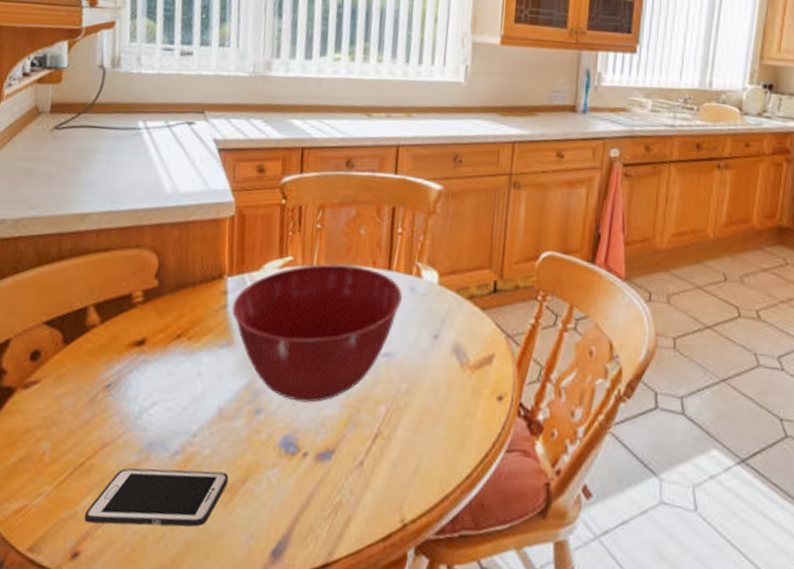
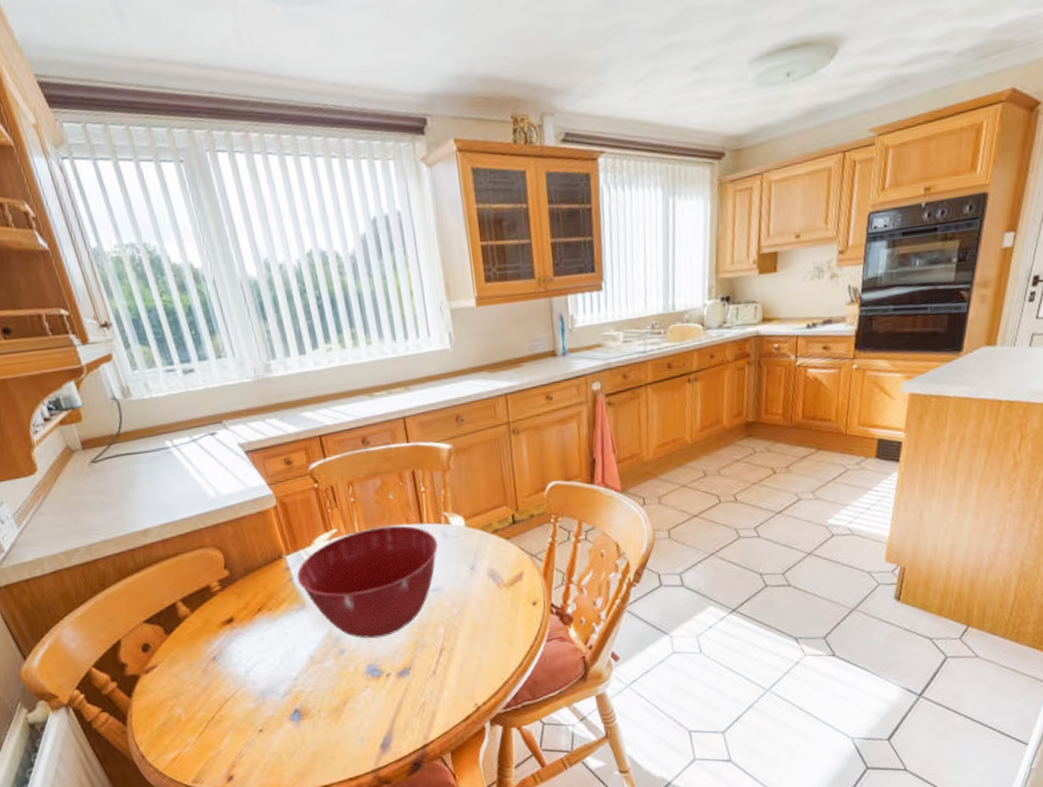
cell phone: present [84,468,229,527] -> none [227,700,333,756]

